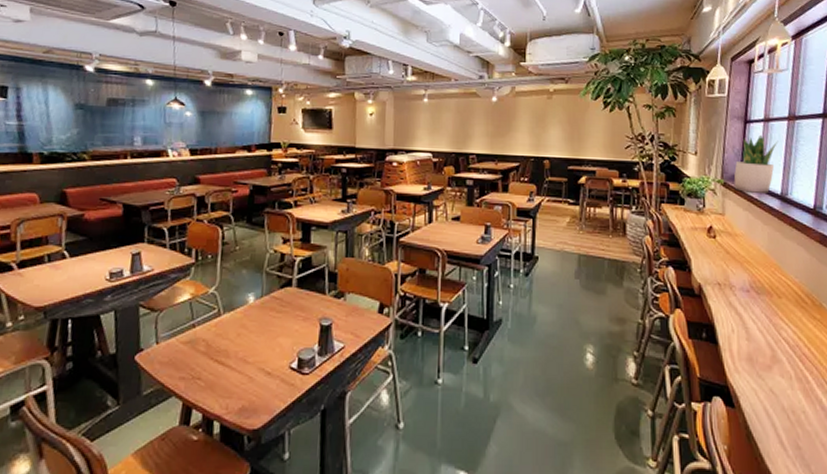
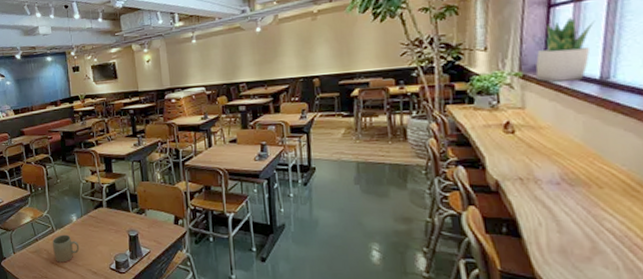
mug: none [214,320,253,359] -> present [52,234,80,263]

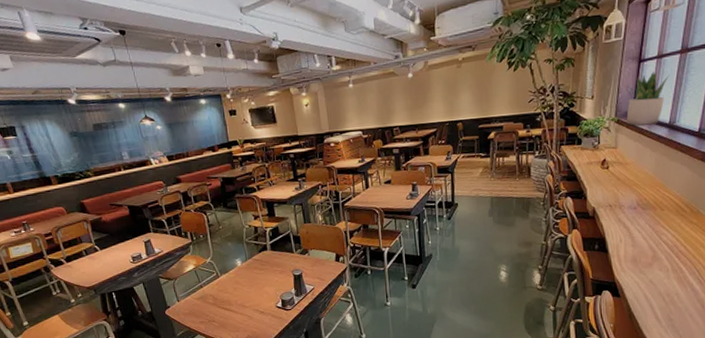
mug: present [52,234,80,263] -> none [217,279,246,306]

